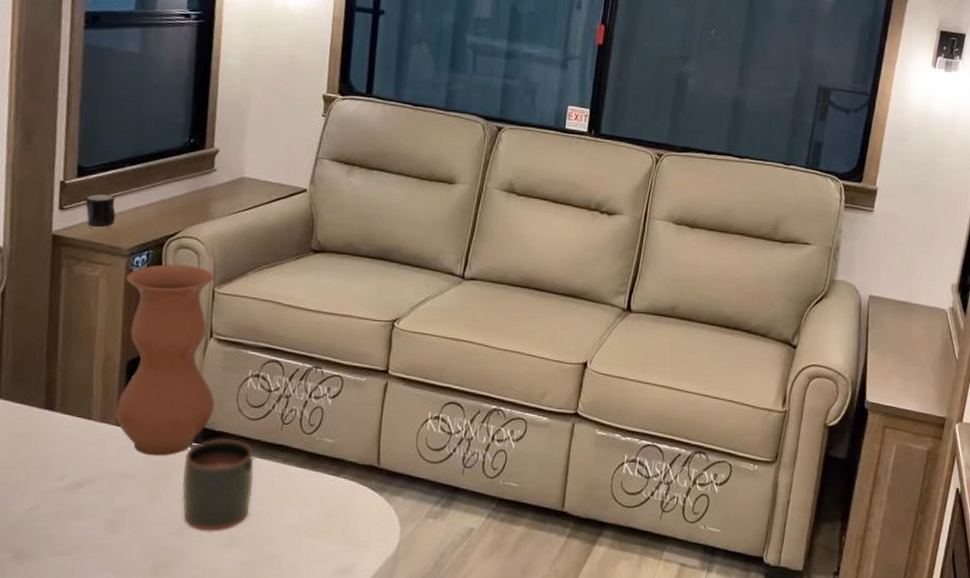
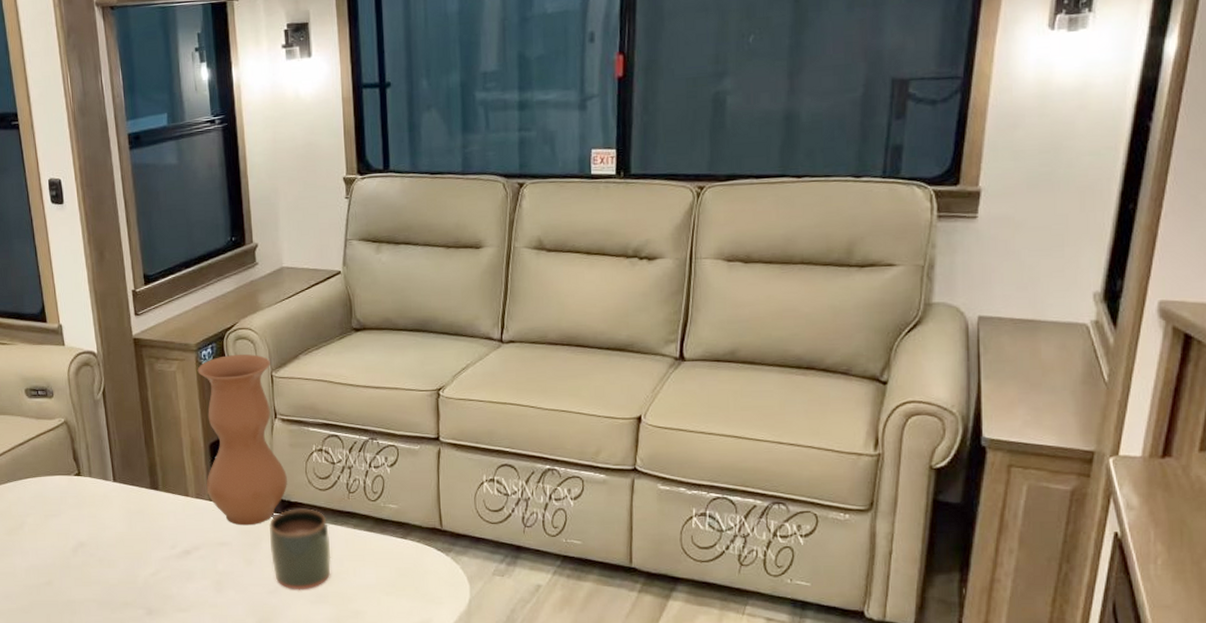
mug: present [85,194,116,230] -> none [154,297,181,330]

